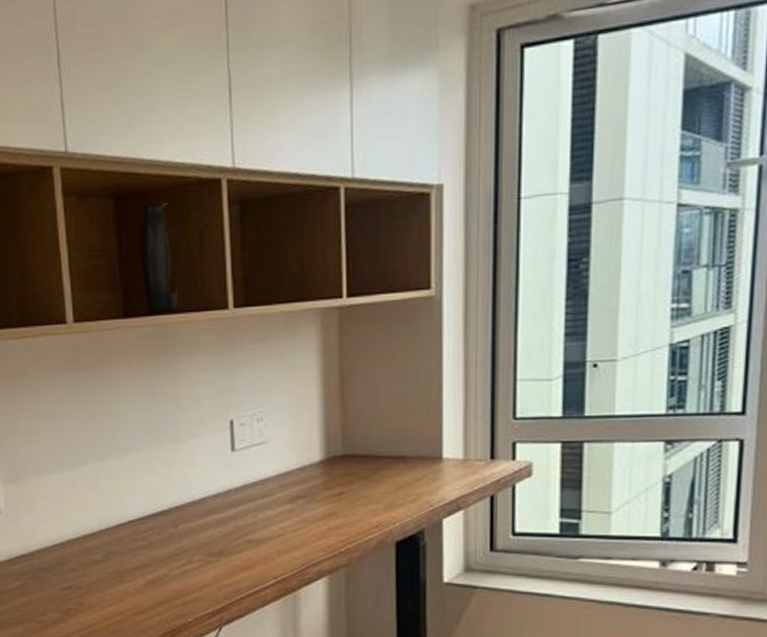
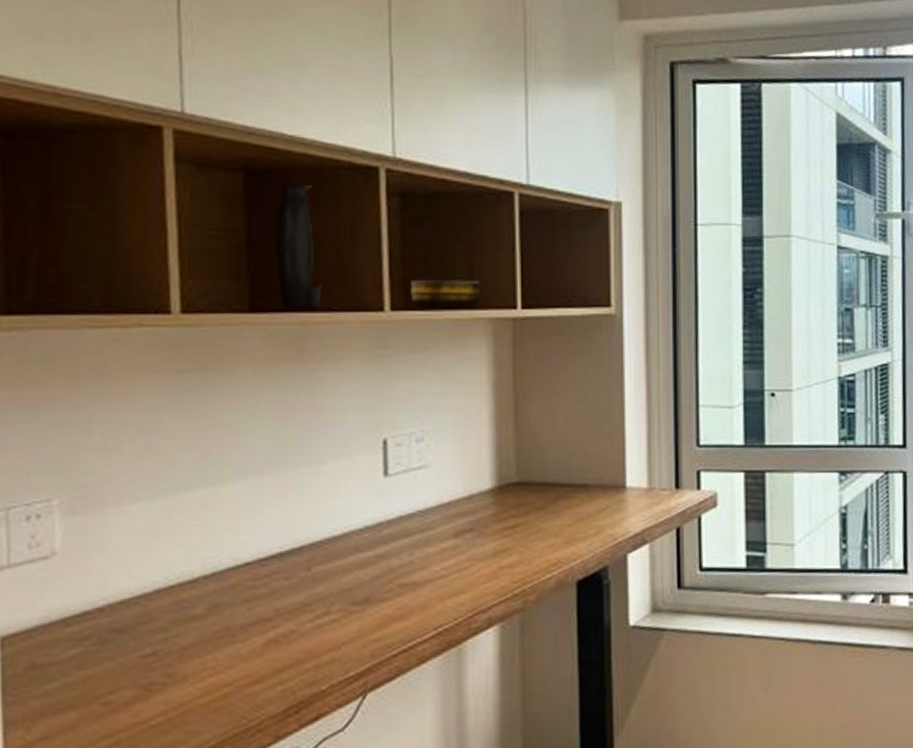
decorative box: none [250,274,311,303] -> present [411,279,482,308]

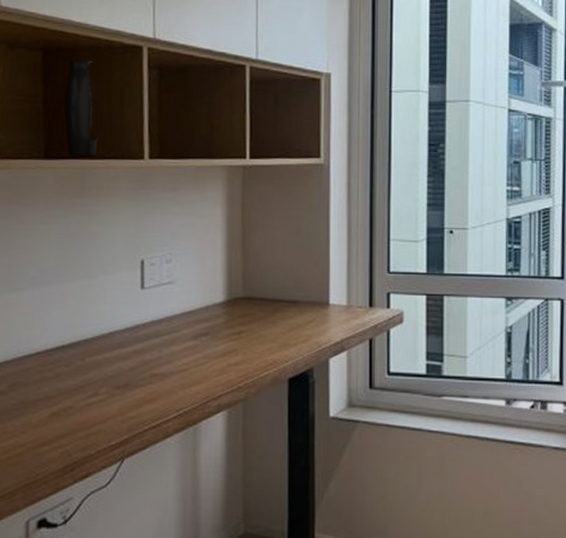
decorative box: present [411,279,482,308] -> none [164,134,219,157]

